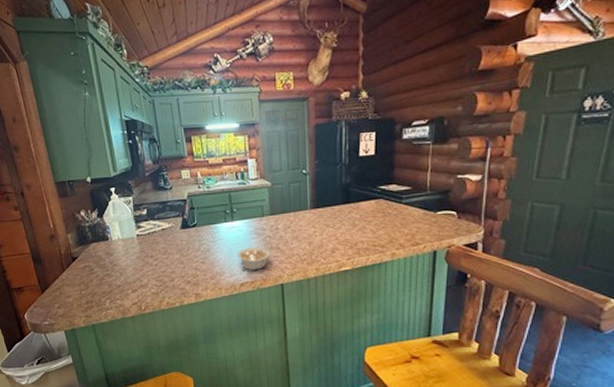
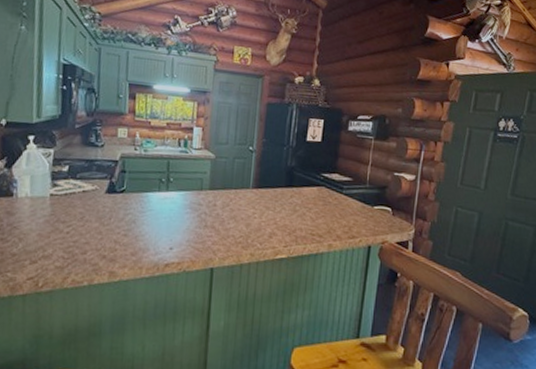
legume: present [238,246,270,271] -> none [167,222,203,251]

